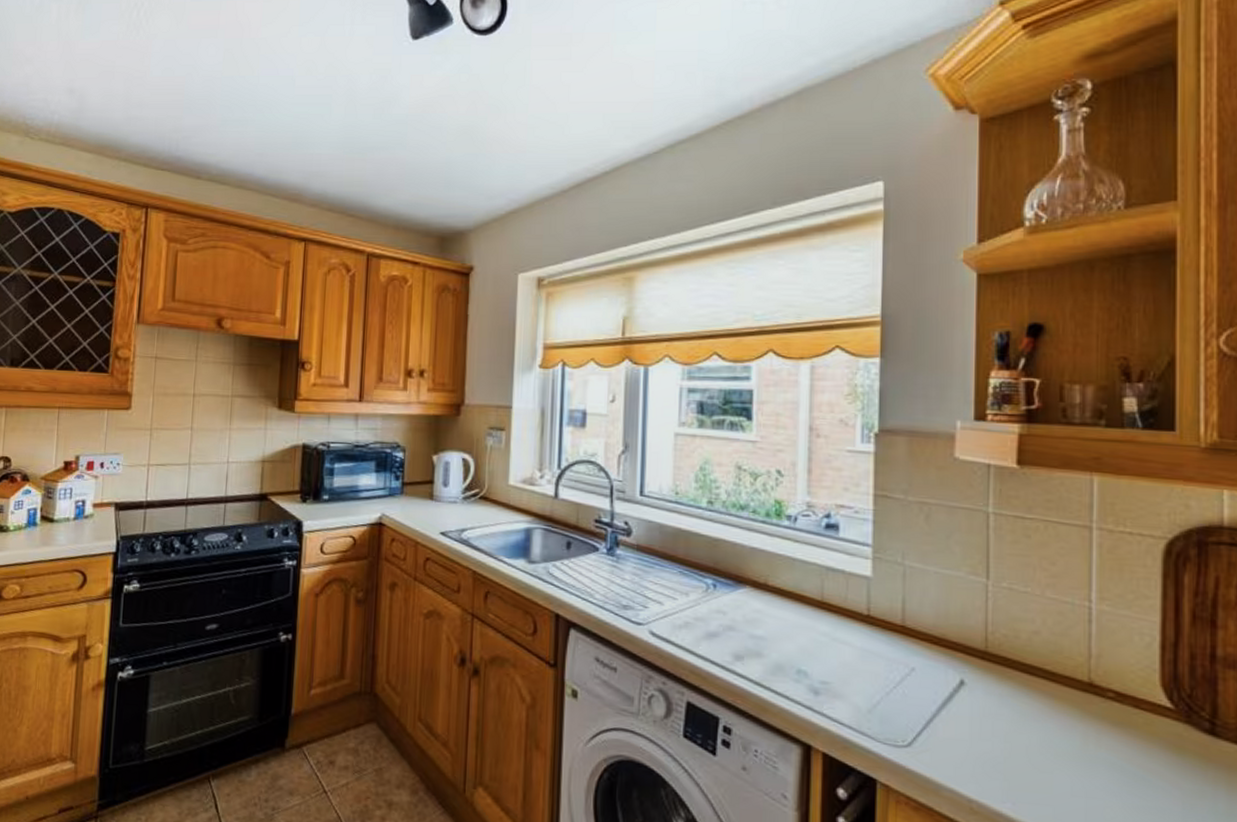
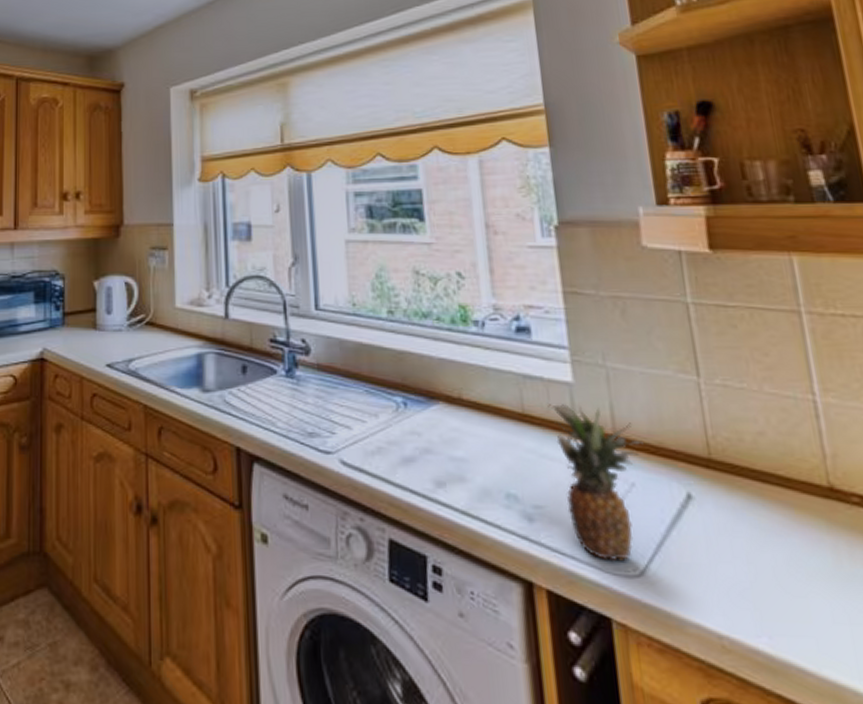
fruit: none [845,594,928,733] -> present [547,404,643,562]

